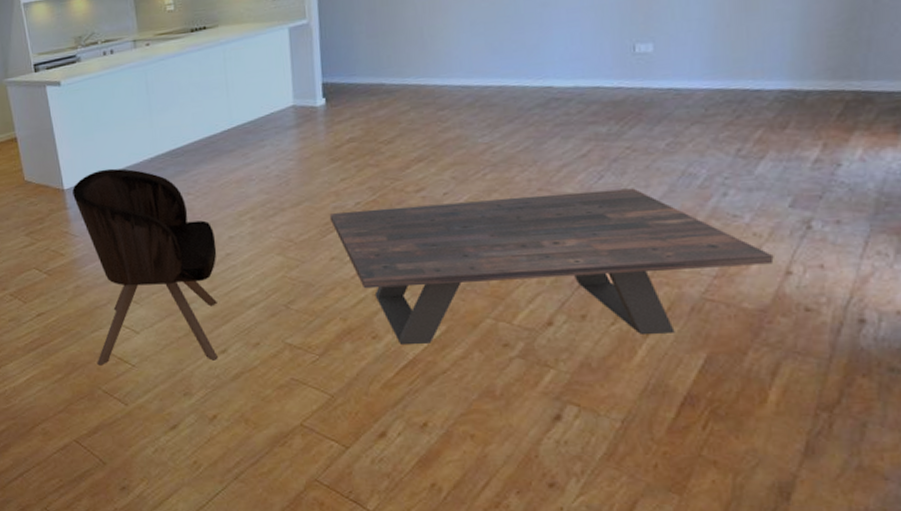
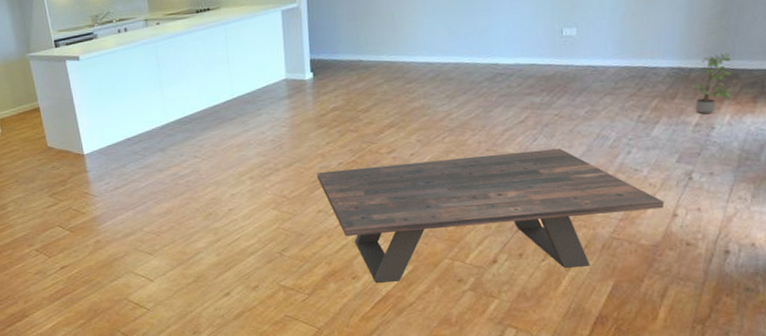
armchair: present [72,168,218,366] -> none [92,135,222,311]
potted plant: none [806,71,865,148] -> present [690,53,732,115]

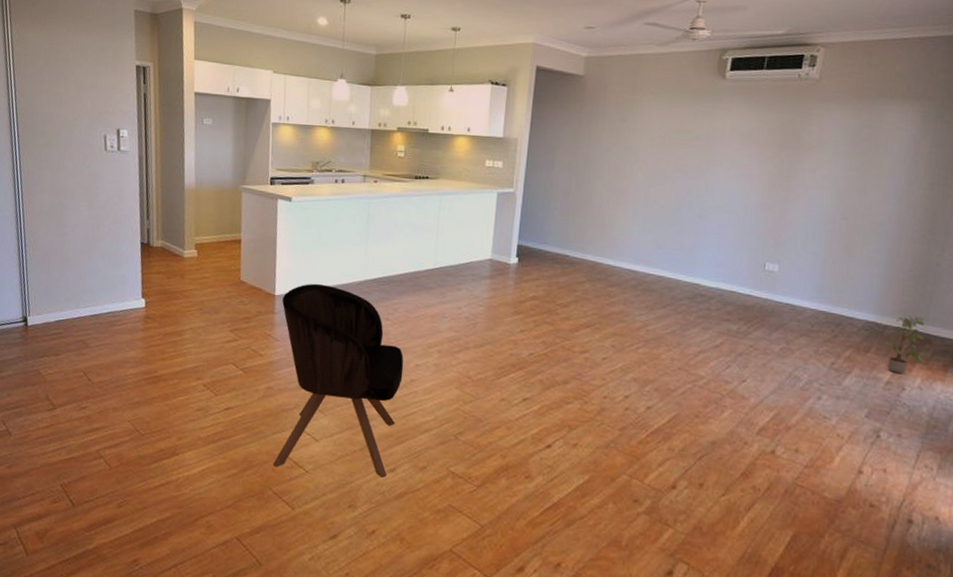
armchair: none [92,135,222,311] -> present [273,283,404,478]
coffee table: present [316,148,665,283] -> none [505,359,851,510]

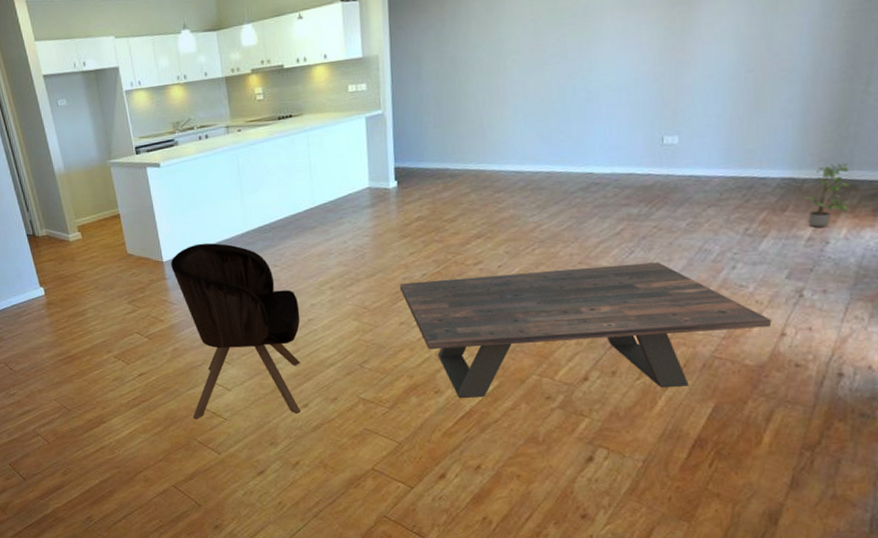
coffee table: none [505,359,851,510] -> present [399,262,772,398]

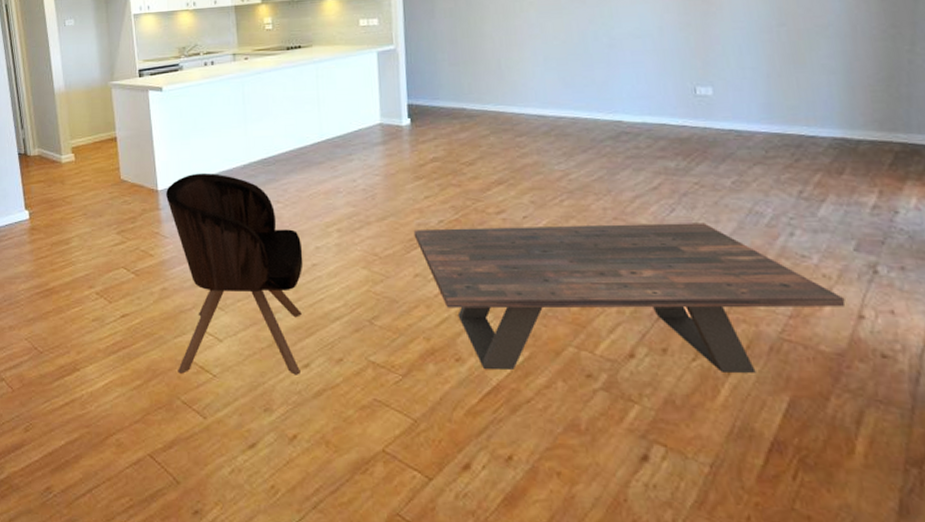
potted plant: present [802,162,850,228] -> none [859,125,915,195]

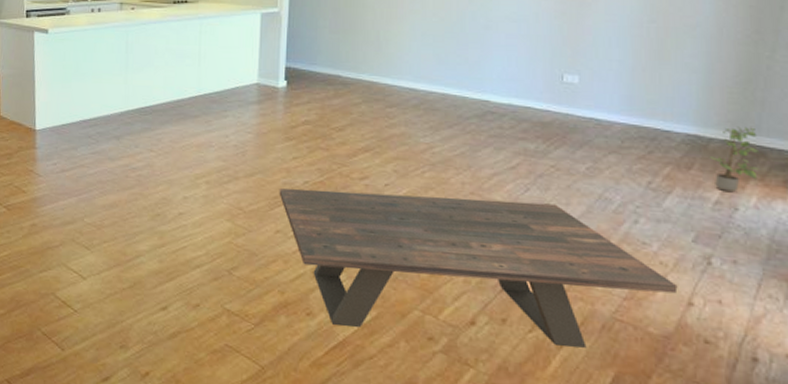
armchair: present [166,172,303,375] -> none [41,116,171,316]
potted plant: none [859,125,915,195] -> present [708,126,759,193]

